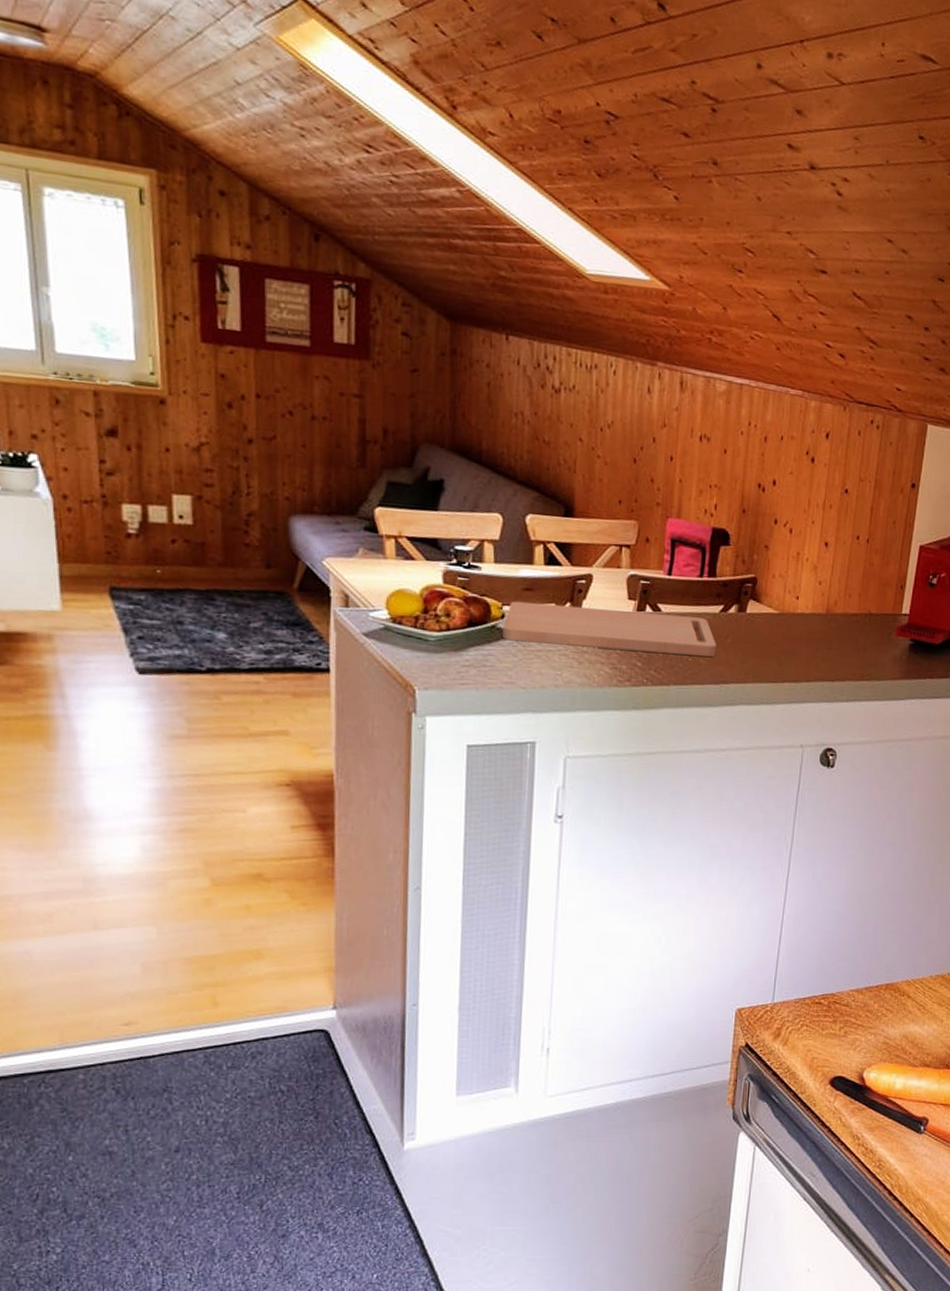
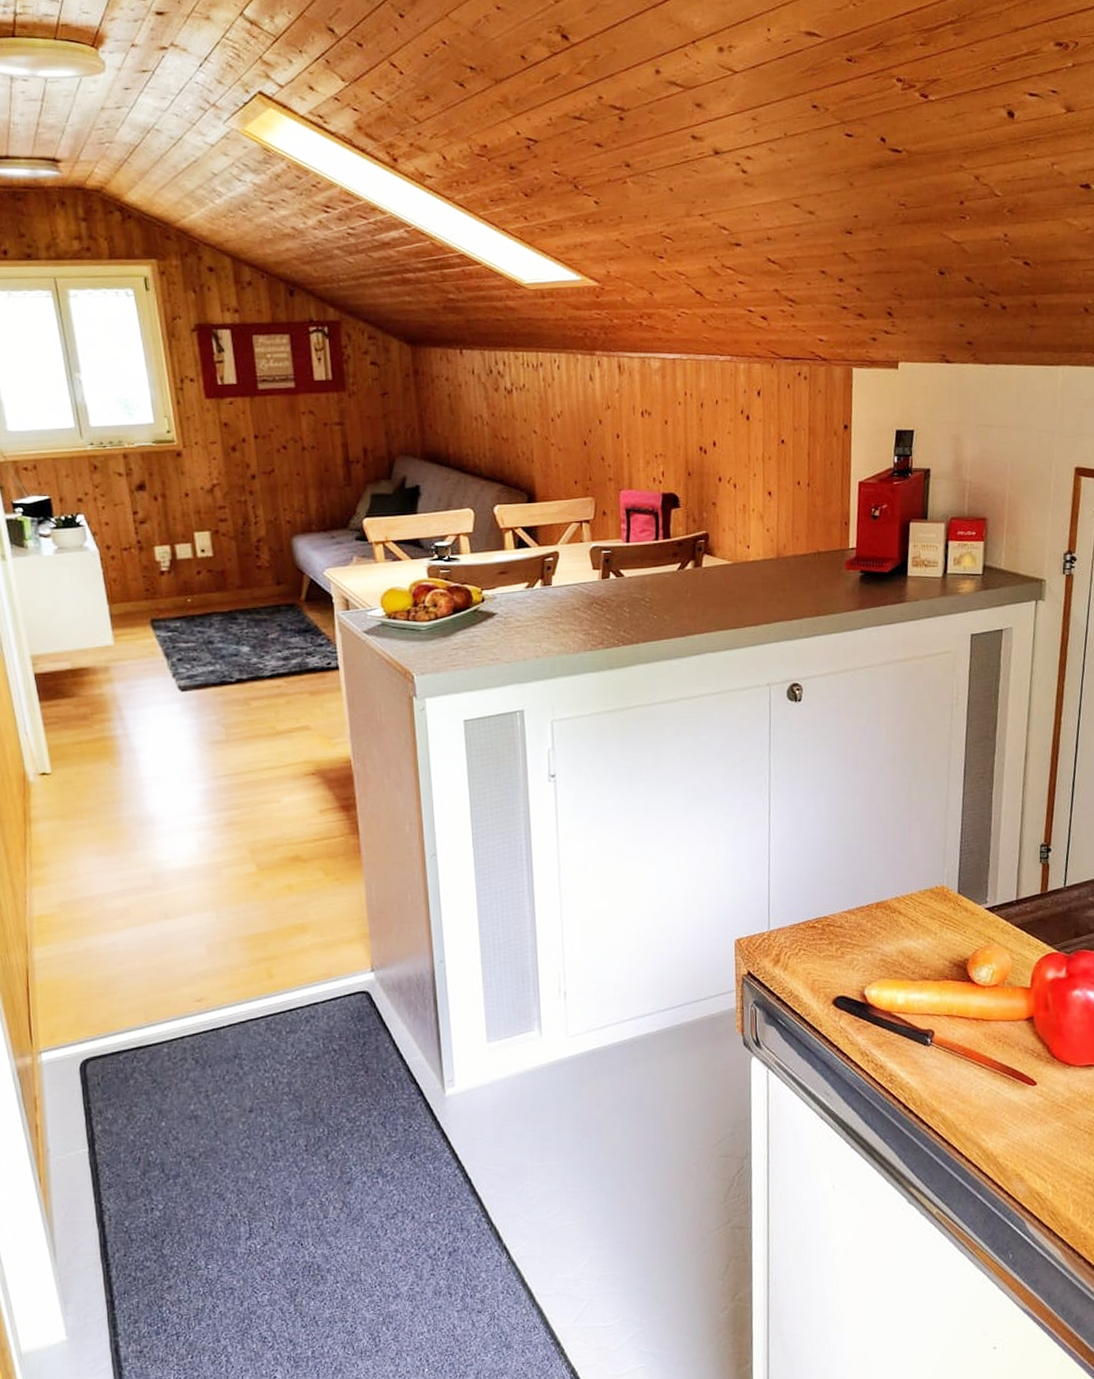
cutting board: present [502,601,717,657] -> none [484,577,678,621]

